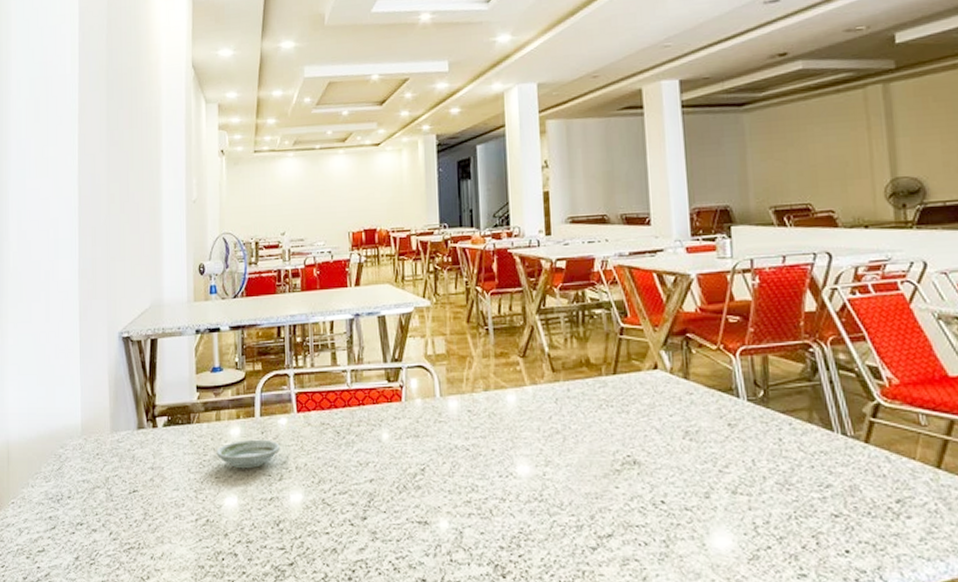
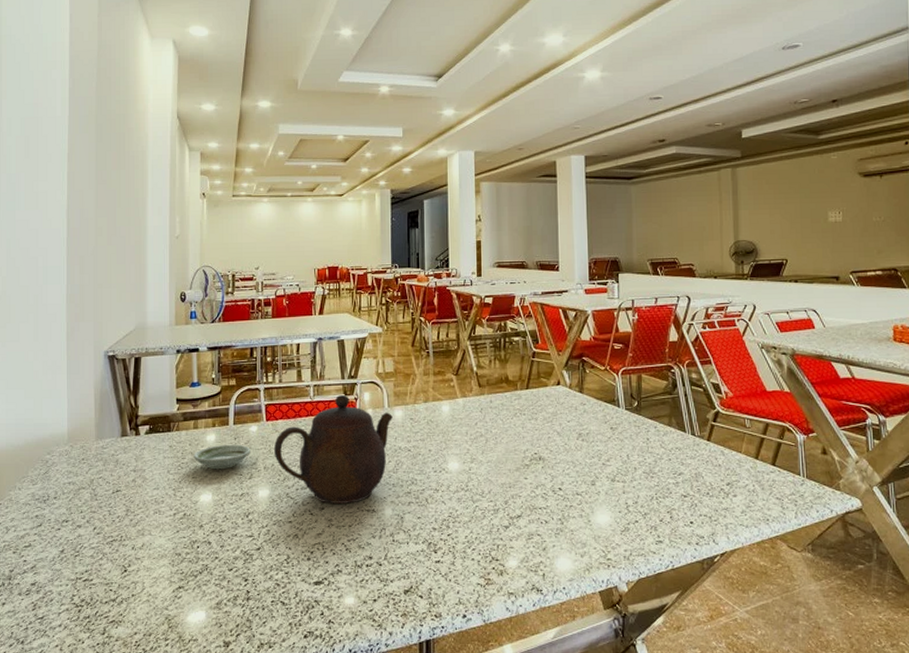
teapot: none [307,381,446,513] -> present [274,394,393,504]

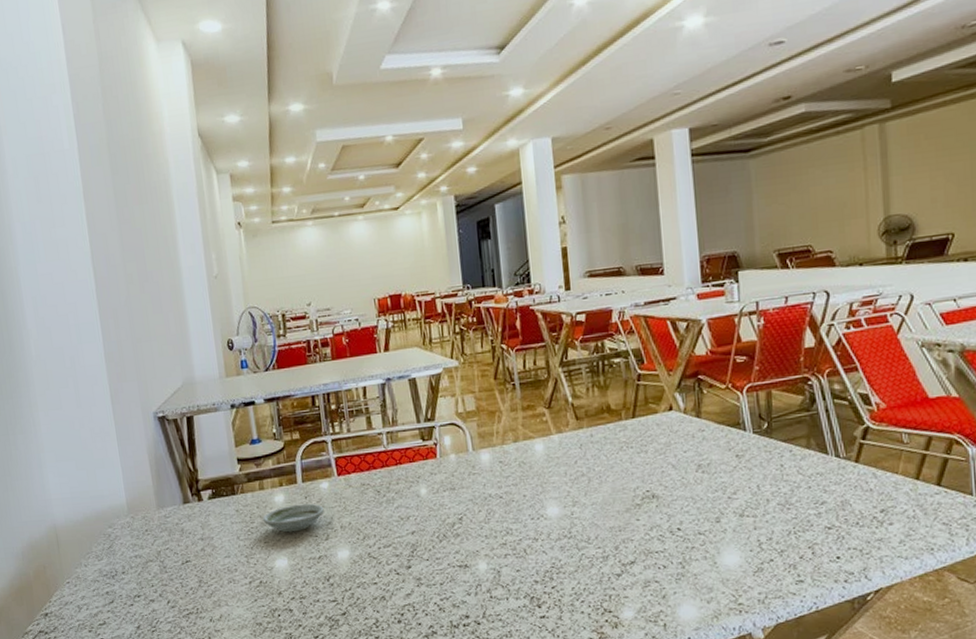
teapot: present [274,394,393,504] -> none [349,440,479,561]

